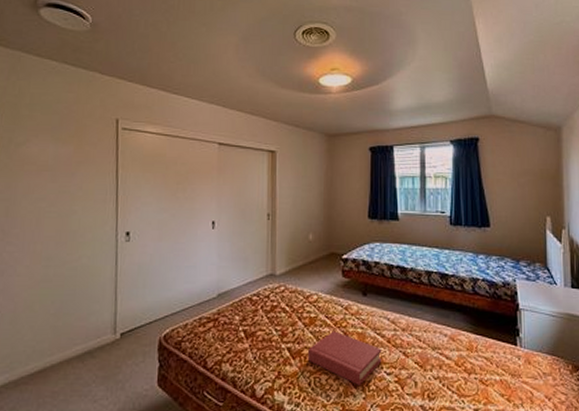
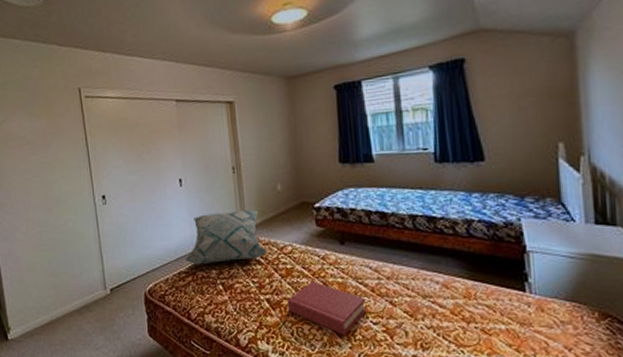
decorative pillow: none [208,257,294,311] -> present [185,210,268,266]

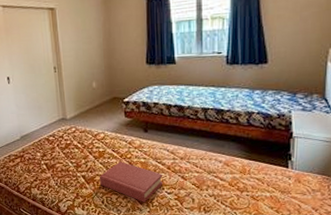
decorative pillow: present [185,210,268,266] -> none [14,103,84,150]

